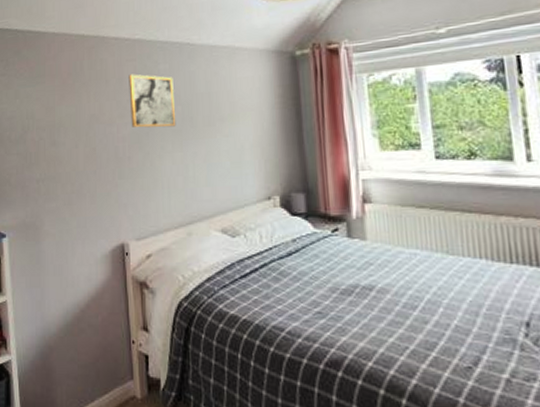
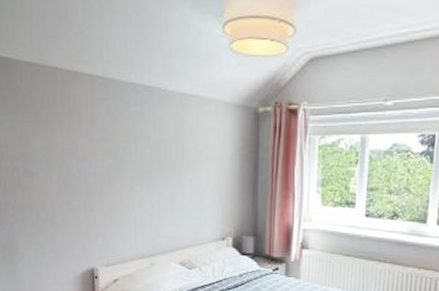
wall art: present [129,74,176,128] -> none [101,113,145,168]

